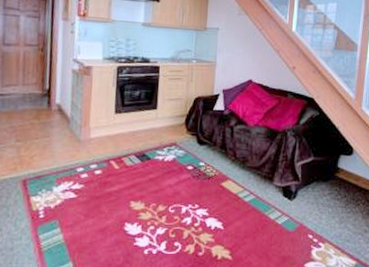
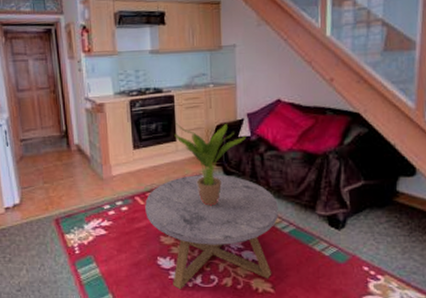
coffee table: none [119,142,242,256] -> present [145,174,278,289]
potted plant: none [156,92,221,173] -> present [174,123,247,206]

